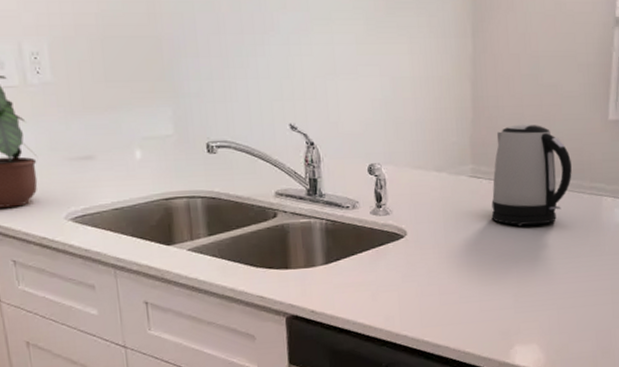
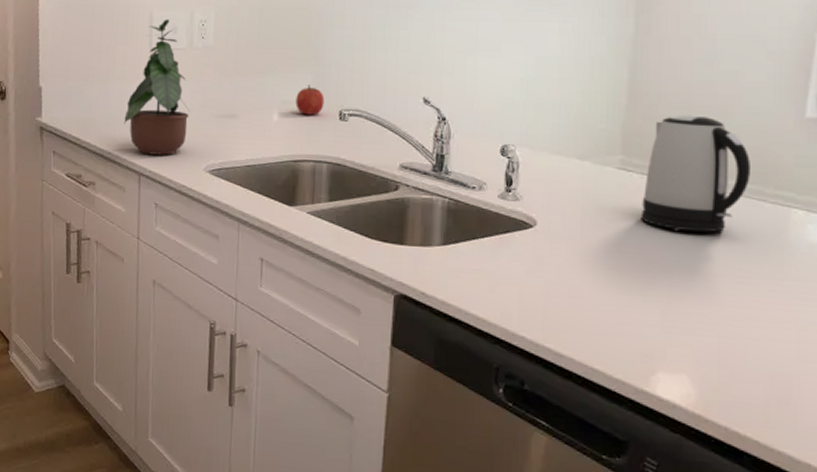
apple: none [157,119,189,150] -> present [296,85,325,115]

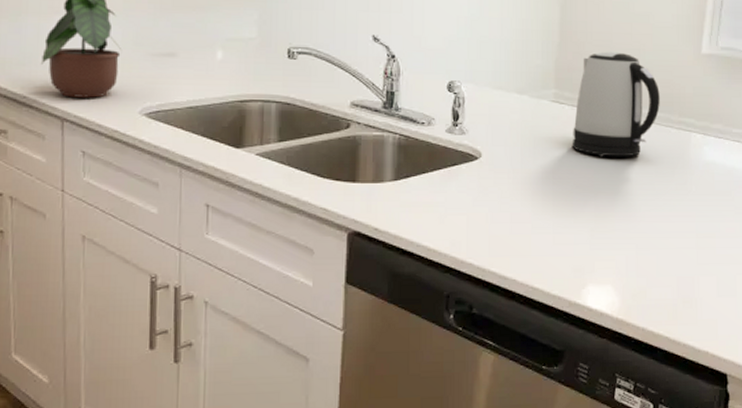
apple: present [296,85,325,115] -> none [241,22,272,53]

